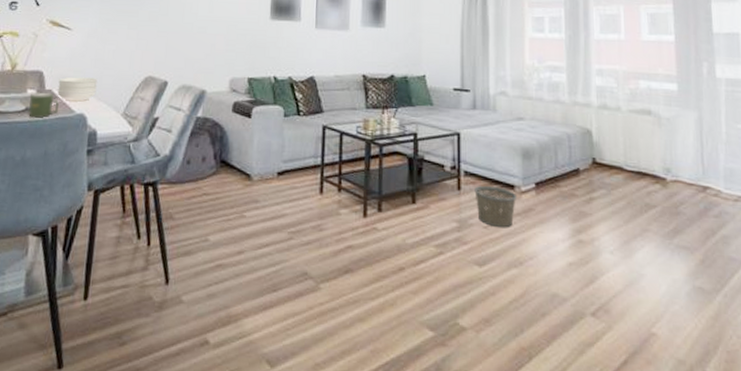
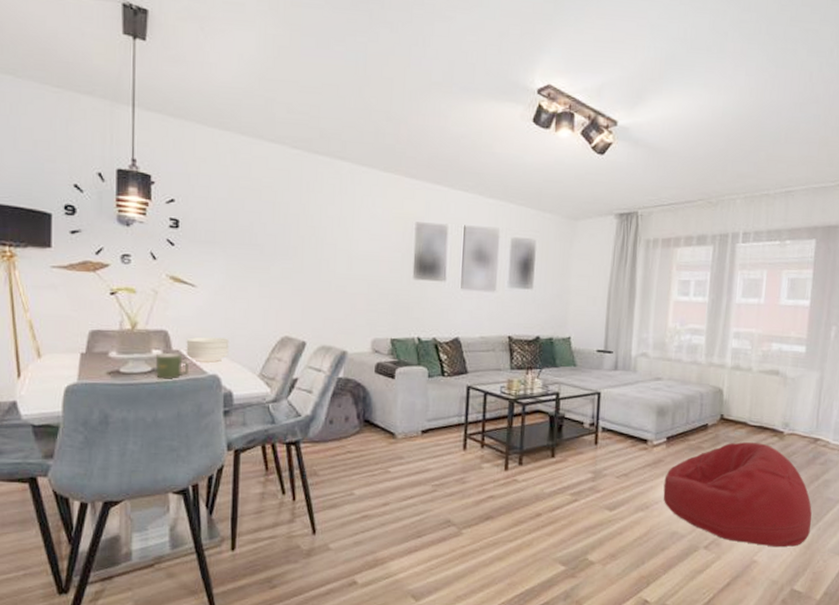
basket: present [474,185,518,228] -> none [610,440,649,478]
beanbag: none [537,189,715,317] -> present [663,442,812,547]

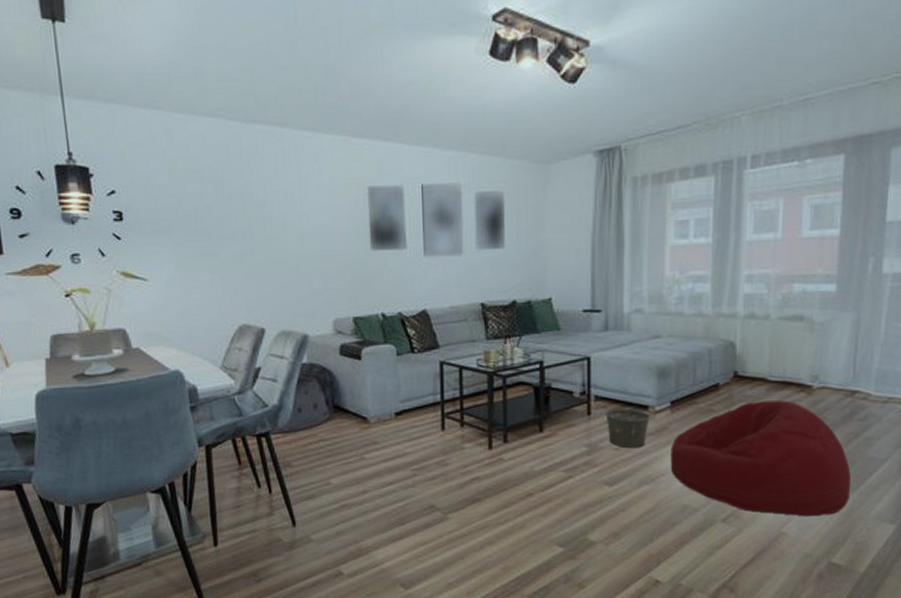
mug: present [155,352,188,379] -> none [116,351,151,379]
bowl: present [186,337,229,363] -> none [144,331,188,358]
basket: none [610,440,649,478] -> present [605,408,651,449]

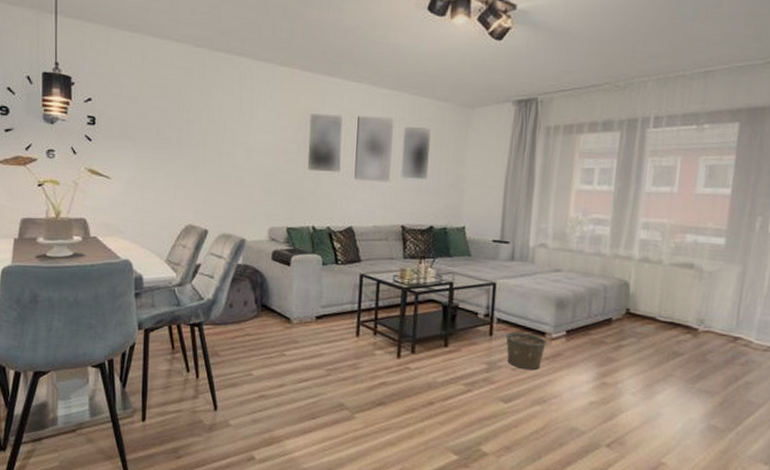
beanbag: present [670,400,852,517] -> none [562,338,730,451]

